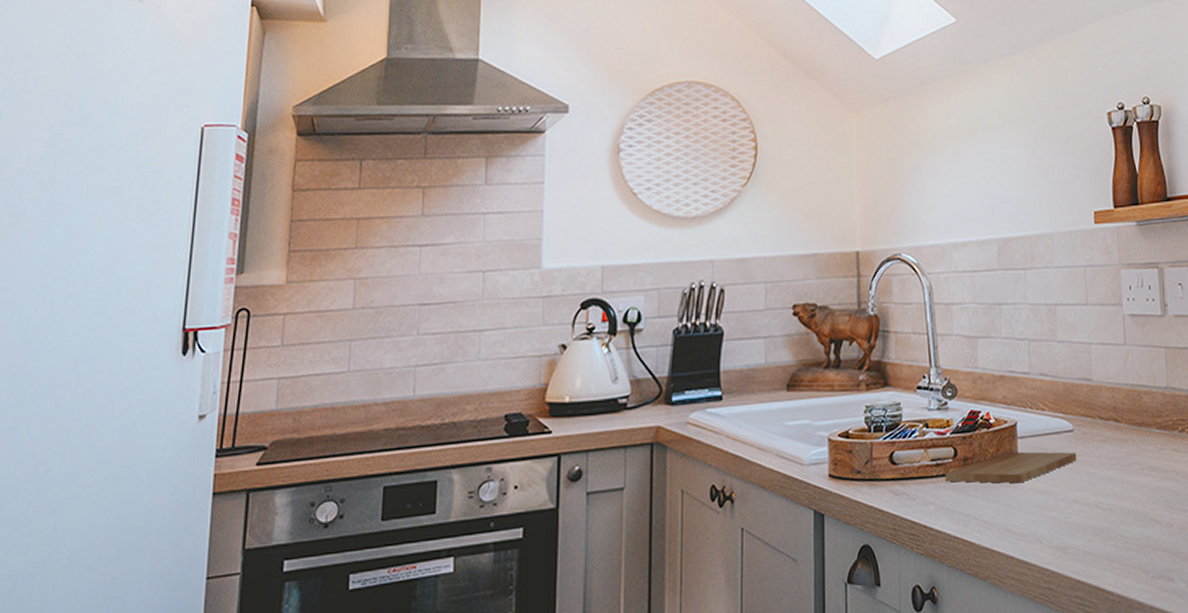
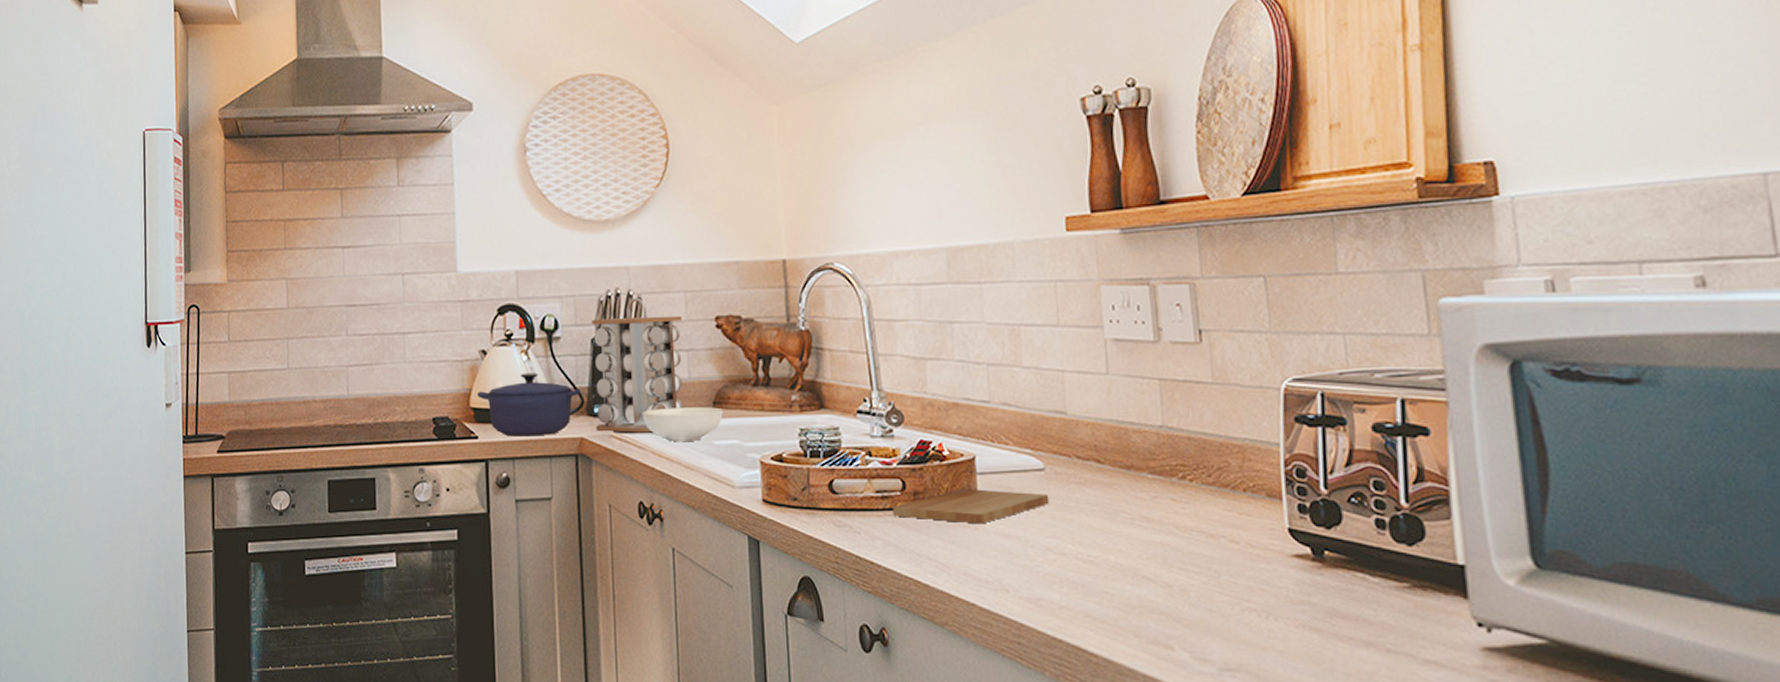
cooking pot: none [553,364,661,429] -> present [476,372,582,437]
spice rack: none [673,289,762,421] -> present [592,297,684,434]
bowl: none [719,390,797,426] -> present [642,407,724,442]

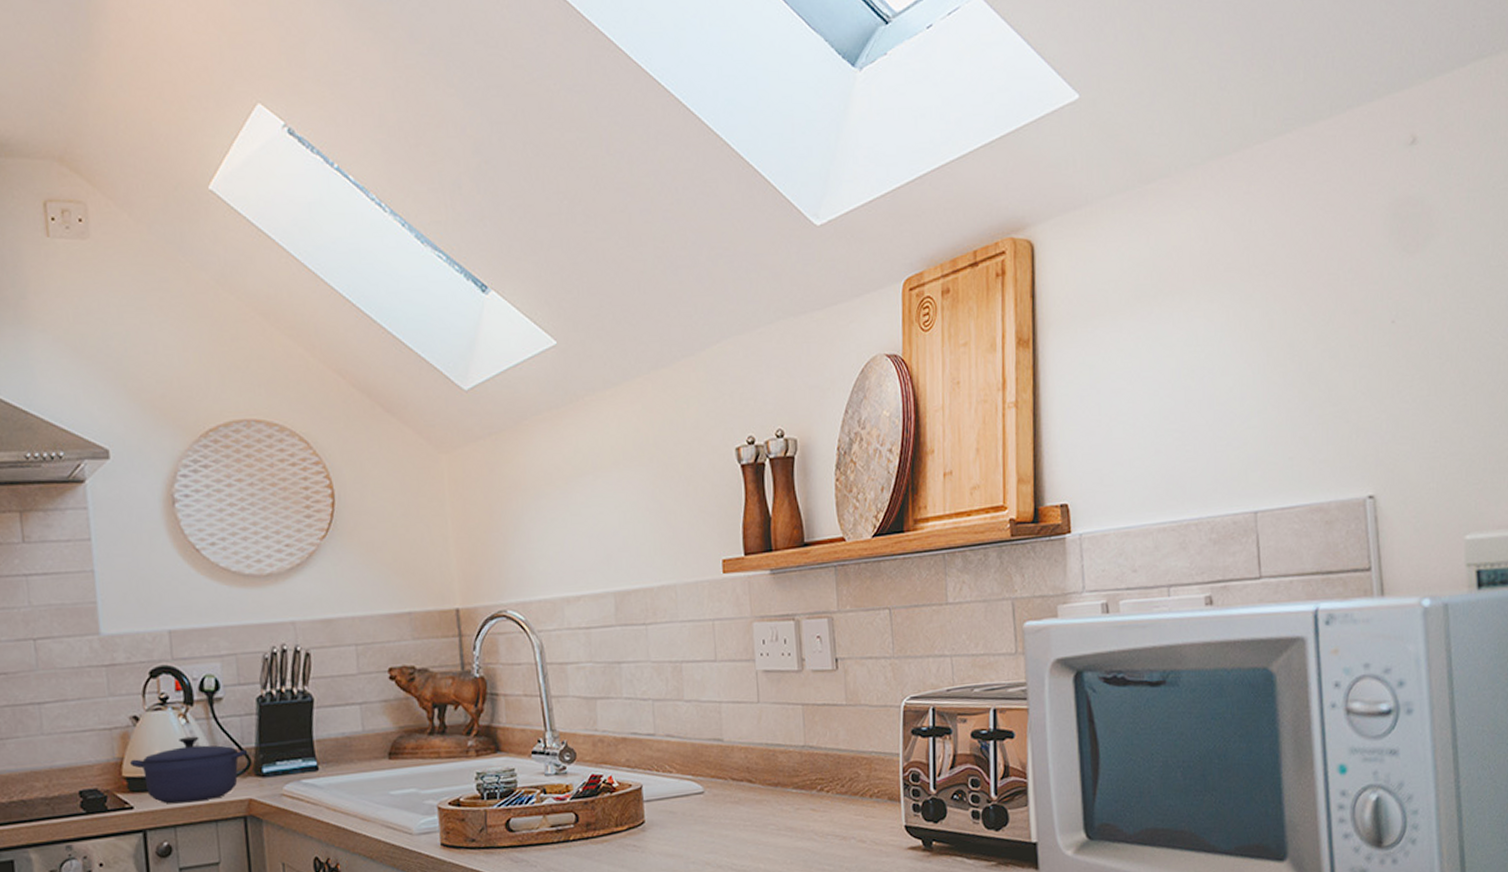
spice rack: present [592,297,684,434] -> none [256,652,358,793]
bowl: present [642,407,724,442] -> none [314,758,400,796]
cutting board: present [892,489,1050,524] -> none [566,814,708,848]

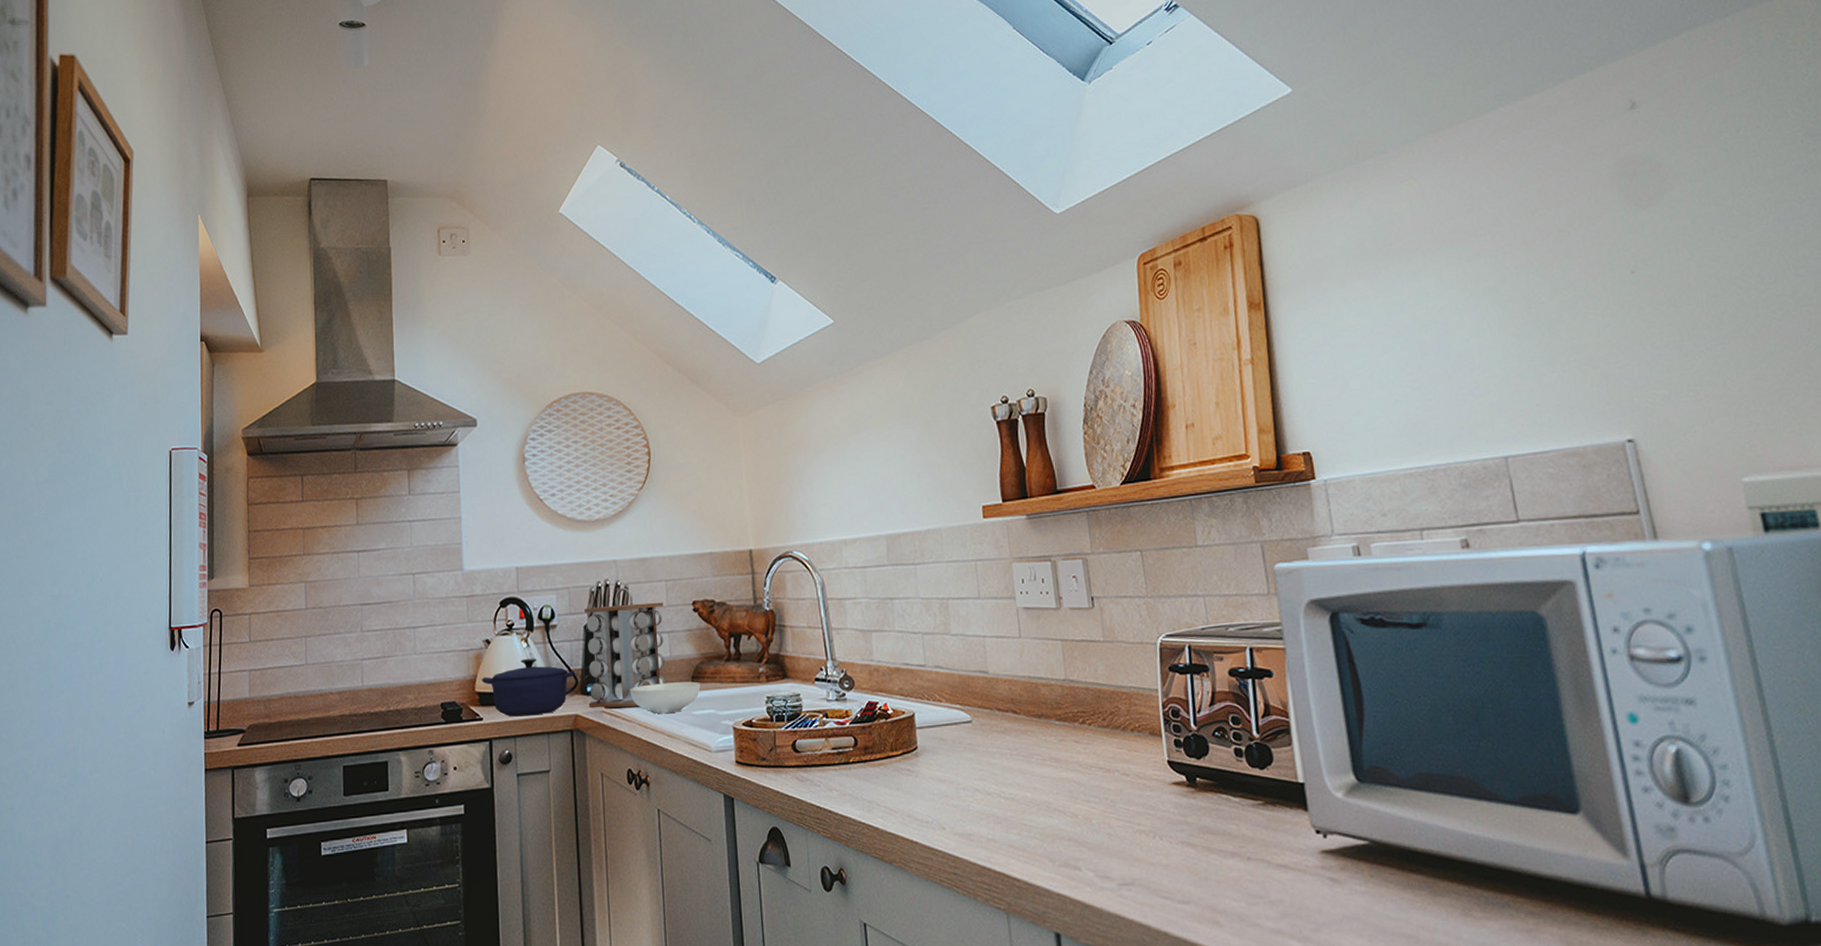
spice rack: none [256,652,358,793] -> present [584,587,666,710]
bowl: none [314,758,400,796] -> present [629,681,701,715]

